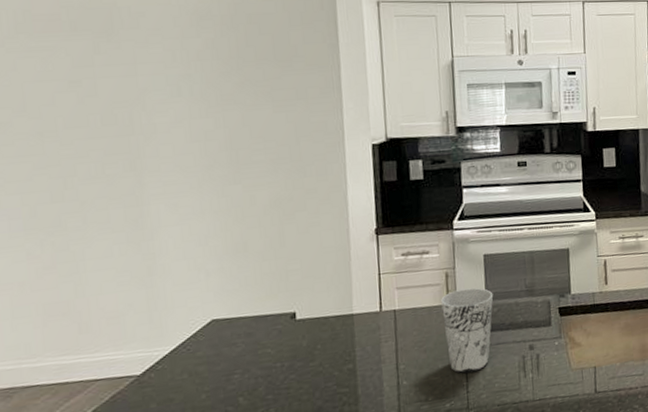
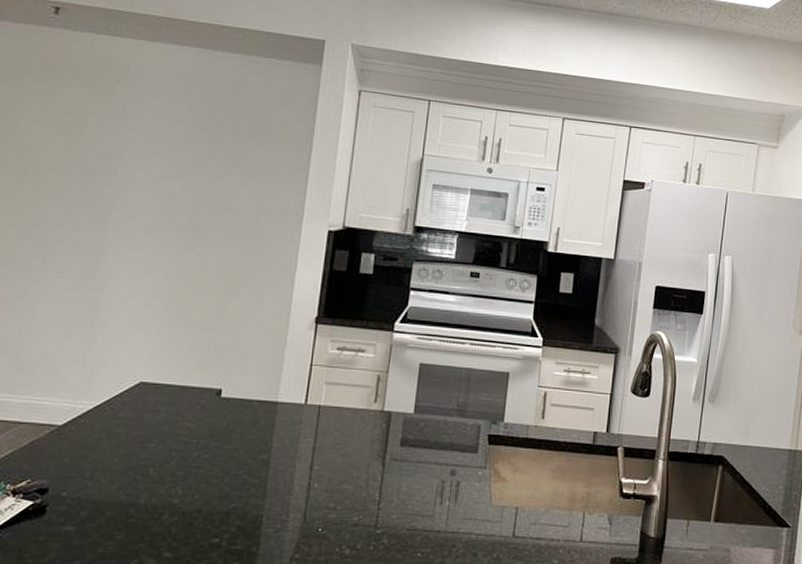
cup: present [441,287,494,374] -> none [365,396,423,488]

